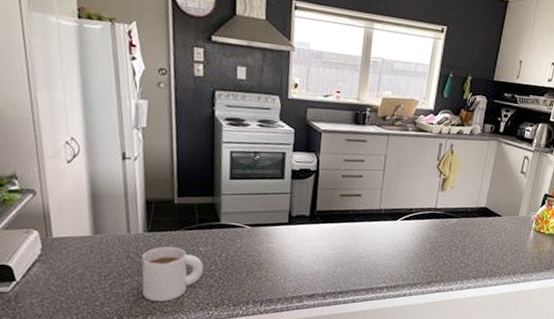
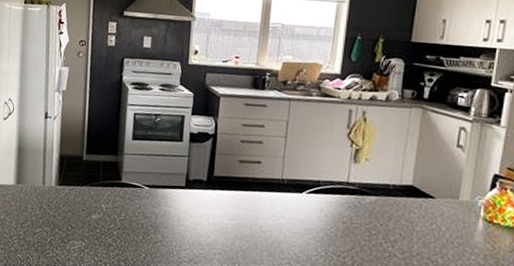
mug: present [141,246,203,302] -> none [49,200,104,256]

